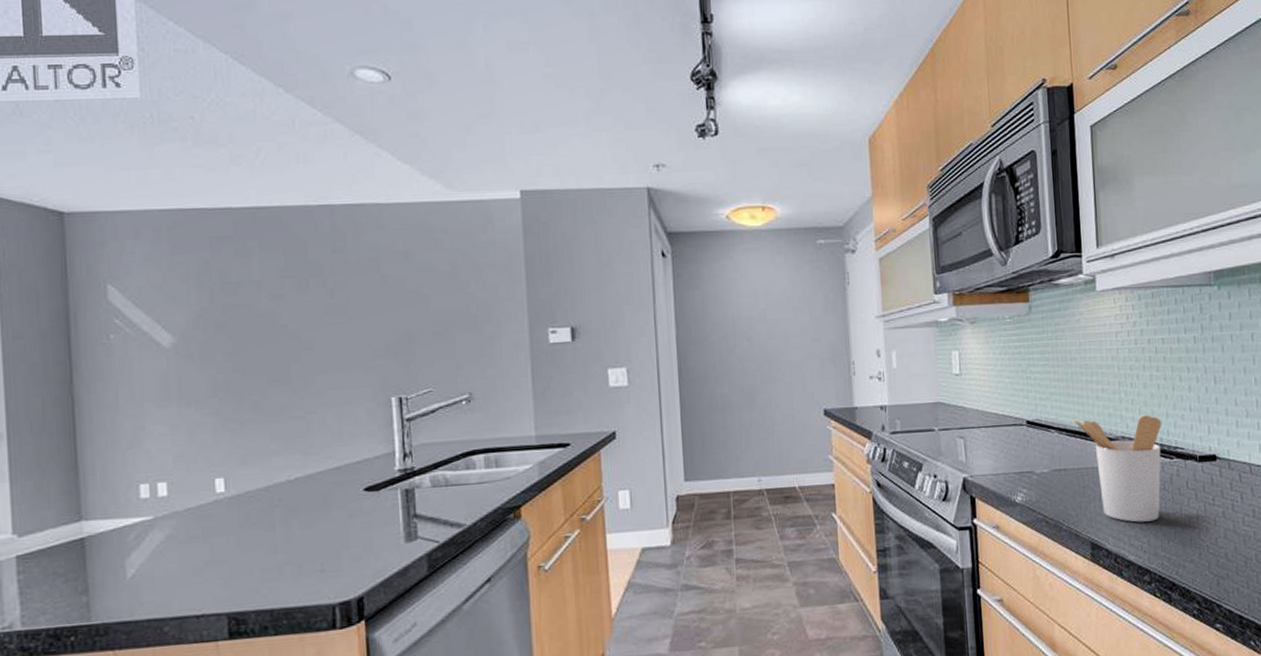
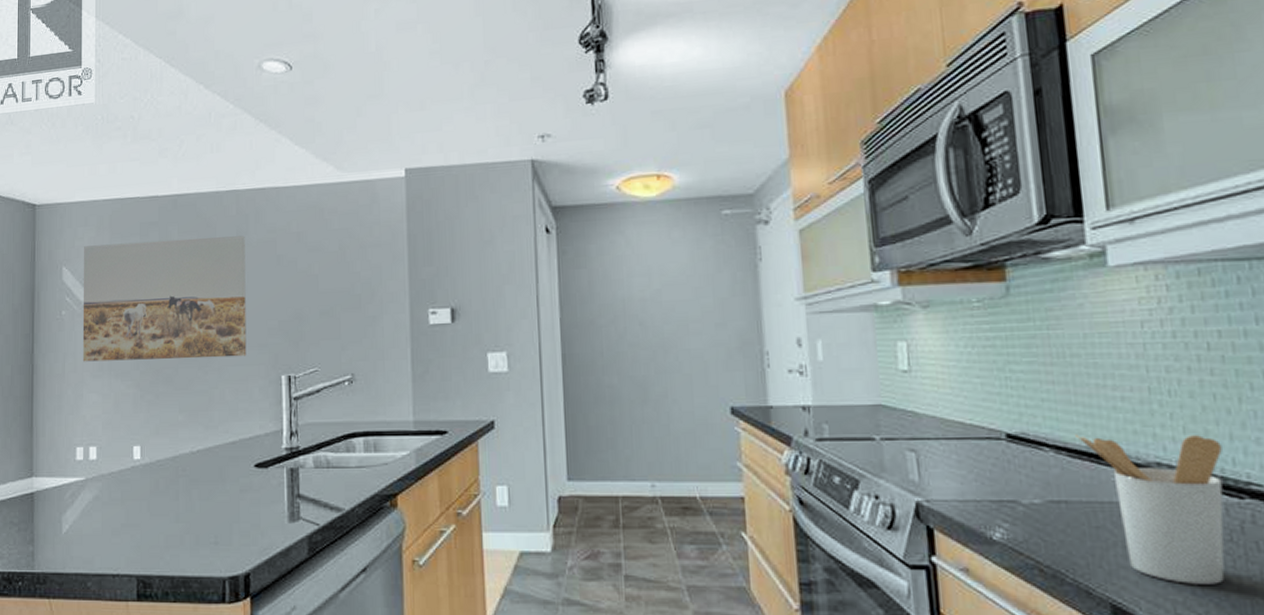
wall art: none [135,253,350,391] -> present [82,235,247,362]

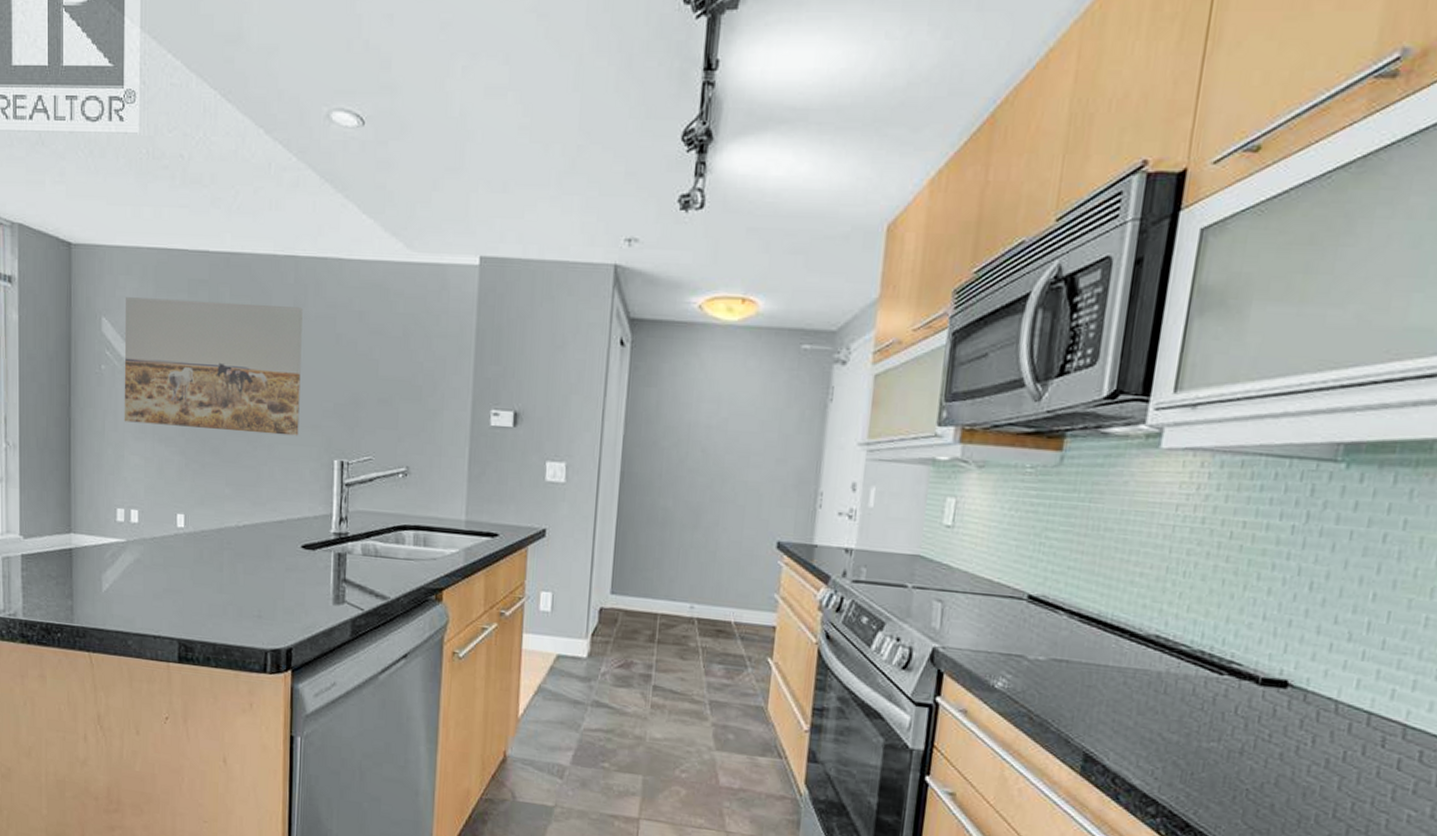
utensil holder: present [1075,434,1225,585] -> none [1090,602,1217,745]

